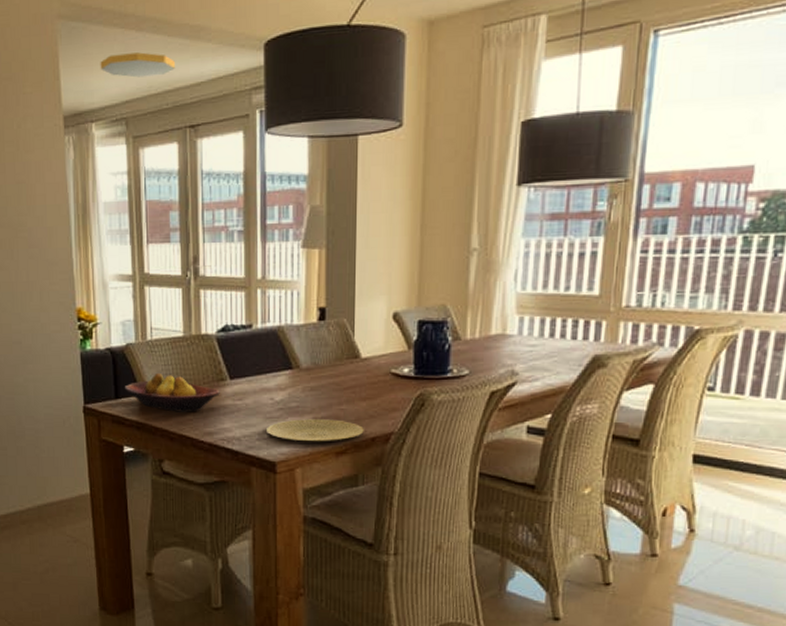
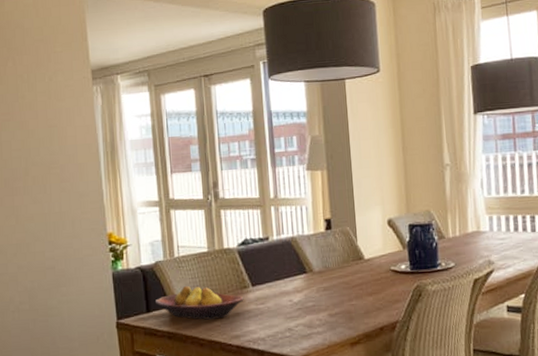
ceiling light: present [100,52,176,78] -> none [123,18,190,38]
plate: present [267,419,364,442] -> none [288,314,373,336]

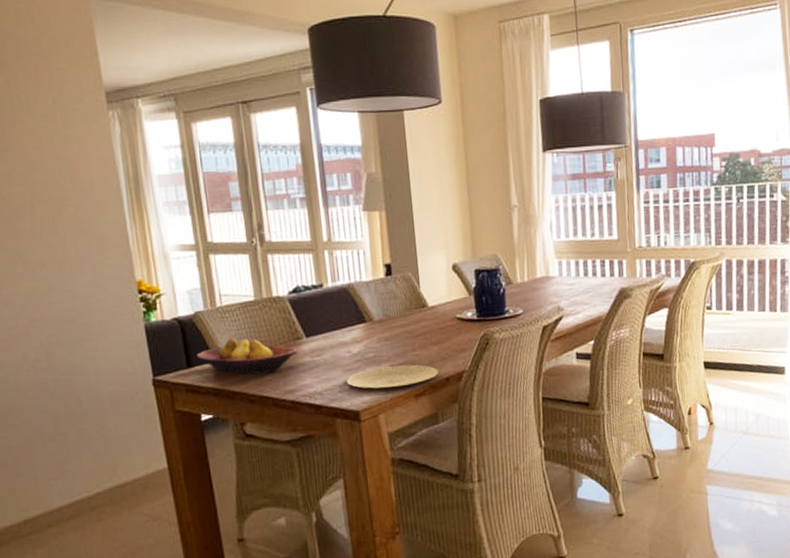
plate: none [288,314,373,336] -> present [347,365,438,389]

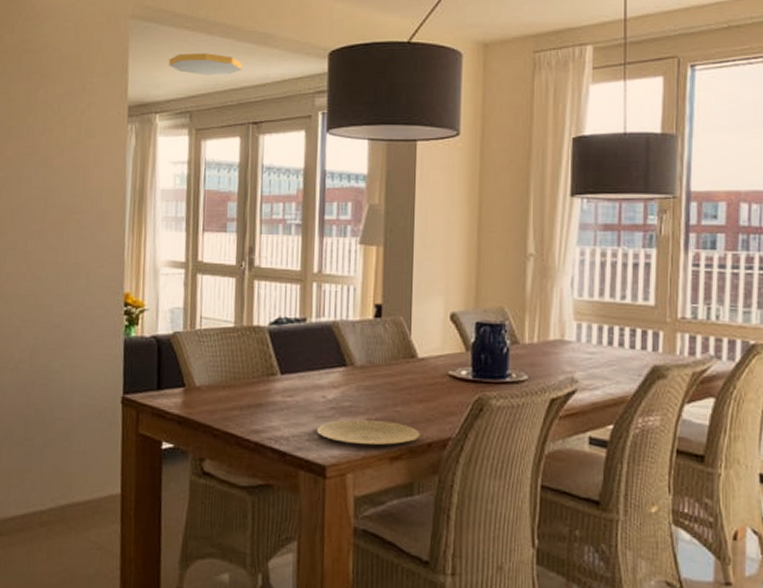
ceiling light: none [141,33,223,56] -> present [168,53,243,75]
fruit bowl: present [196,337,298,375] -> none [167,364,270,408]

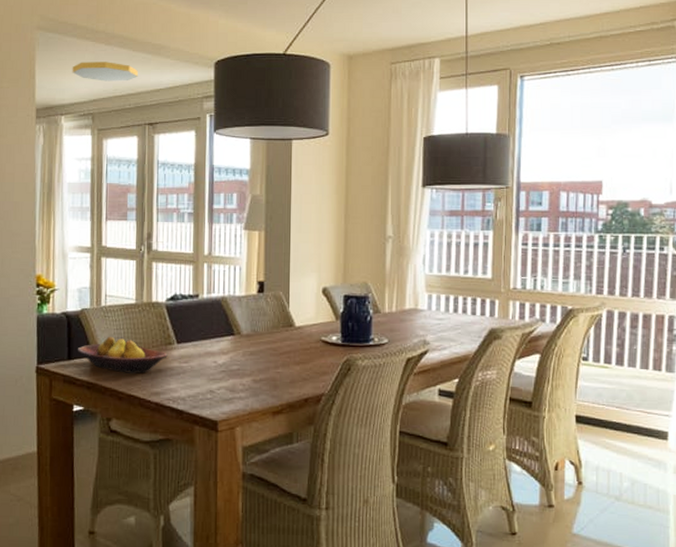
fruit bowl: none [167,364,270,408] -> present [77,336,168,374]
plate: present [317,420,420,445] -> none [210,381,298,402]

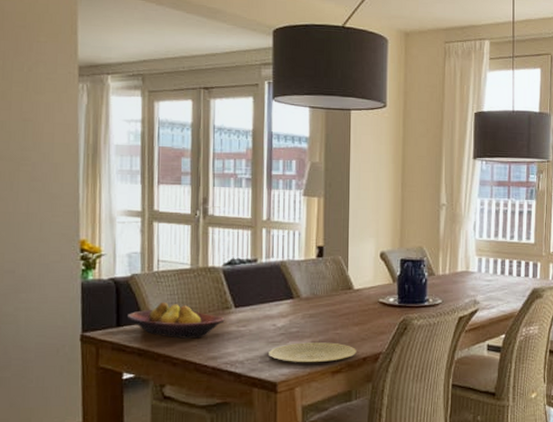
ceiling light: present [72,62,139,82] -> none [119,20,193,44]
plate: none [210,381,298,402] -> present [269,342,357,363]

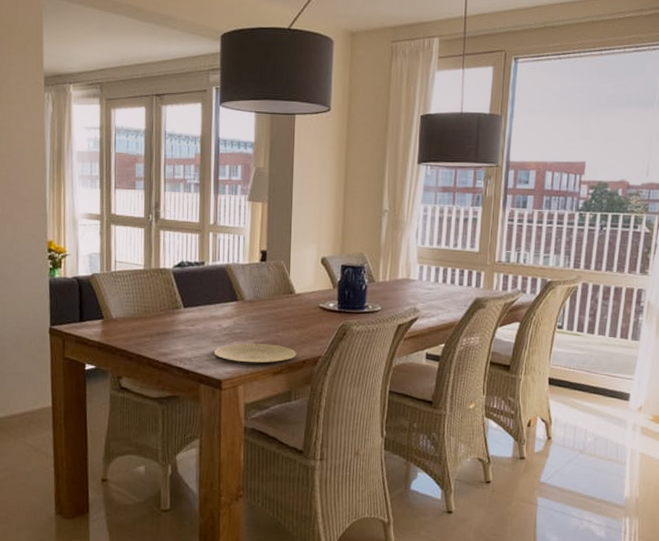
fruit bowl: present [126,301,225,339] -> none [88,300,175,335]

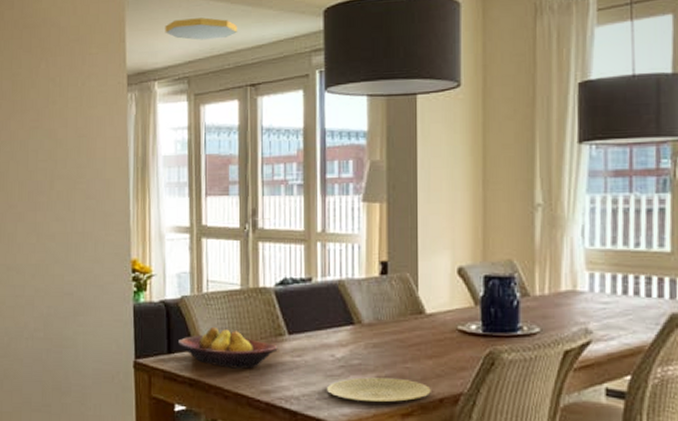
ceiling light: none [79,30,146,52] -> present [165,17,238,40]
fruit bowl: none [88,300,175,335] -> present [177,326,278,369]

